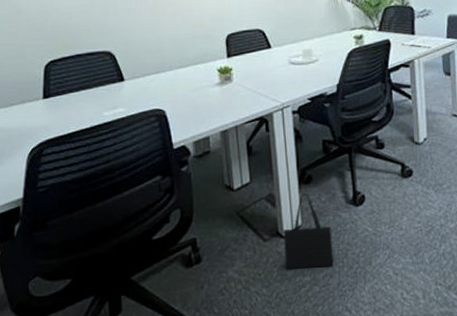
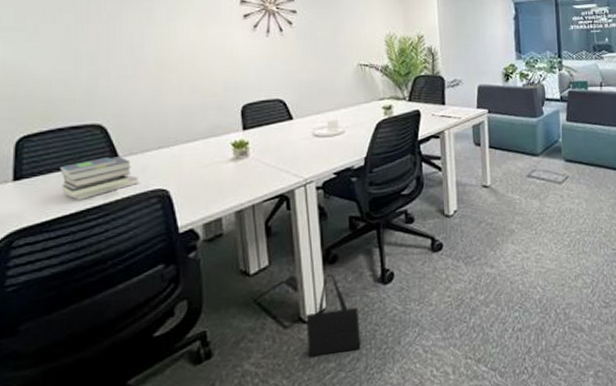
books: none [79,79,140,117] -> present [60,156,139,201]

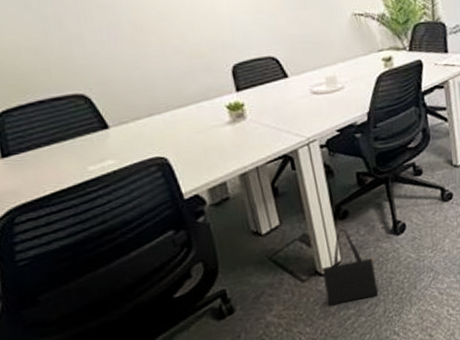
books: present [60,156,139,201] -> none [48,126,135,174]

